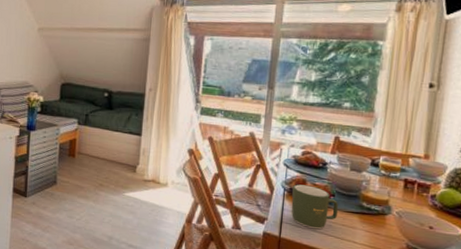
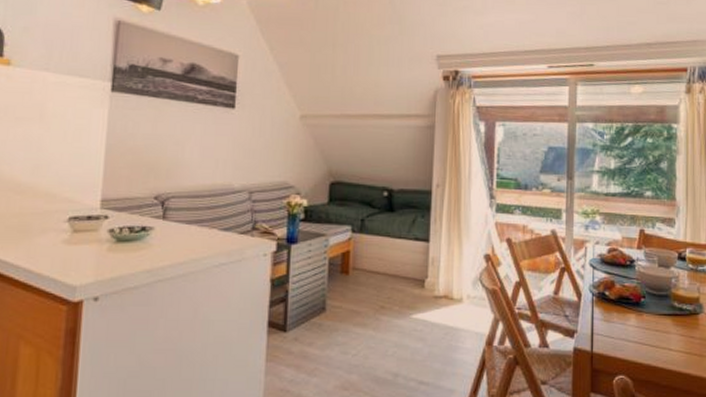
mug: present [291,184,339,230] -> none [601,287,651,339]

